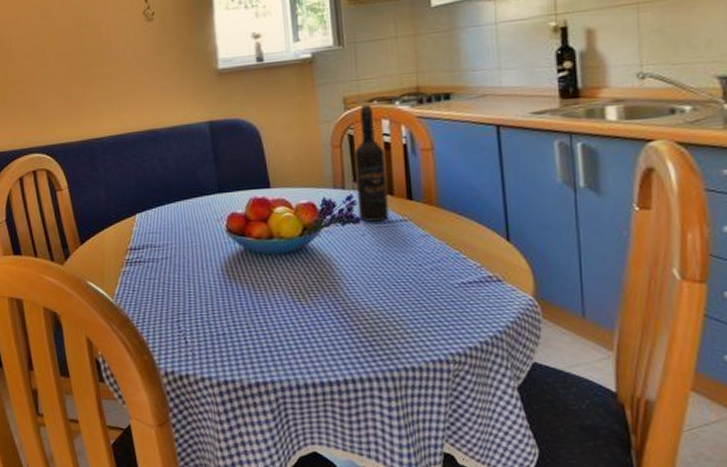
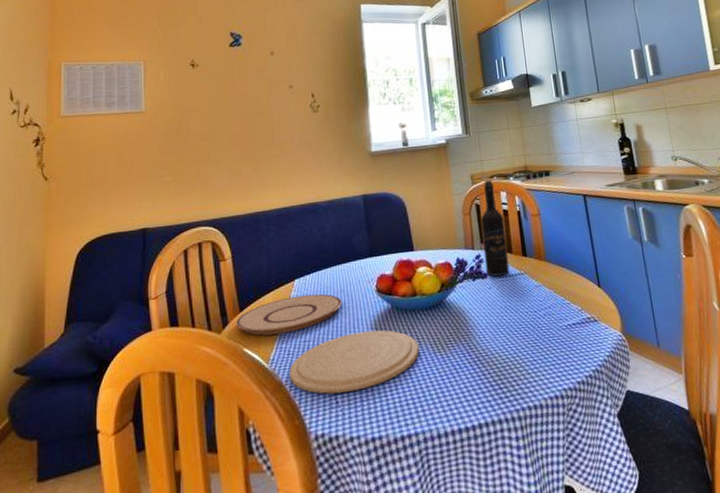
plate: none [77,230,188,270] -> present [236,293,342,336]
plate: none [135,273,276,333] -> present [289,330,419,394]

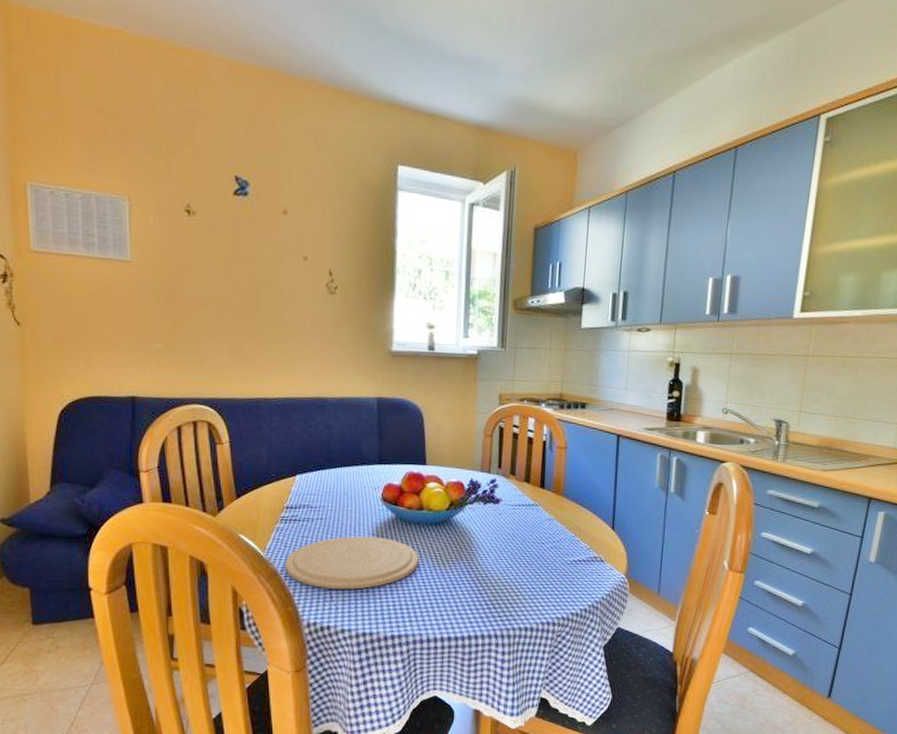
plate: present [236,293,342,336] -> none [232,491,344,526]
wine bottle: present [480,180,510,277] -> none [498,402,528,504]

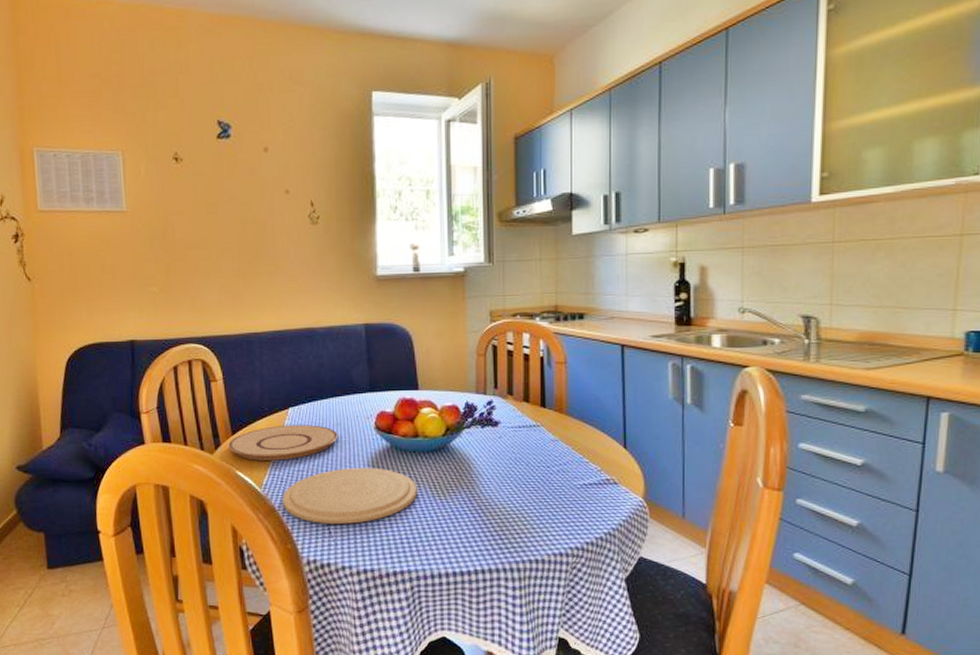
plate: none [232,491,344,526] -> present [228,425,338,460]

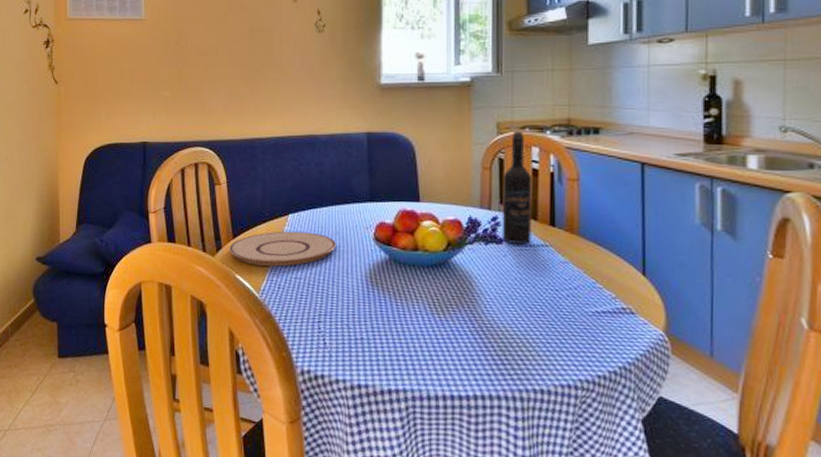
plate: present [282,468,417,524] -> none [279,278,415,336]
wine bottle: none [496,318,524,426] -> present [501,131,533,244]

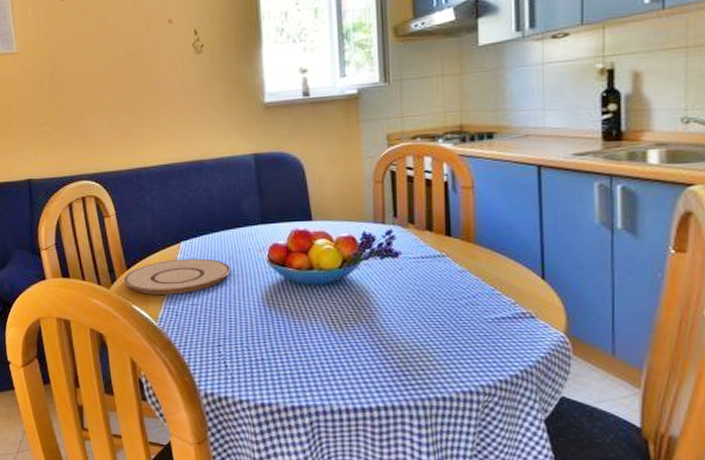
wine bottle: present [501,131,533,244] -> none [395,141,428,256]

